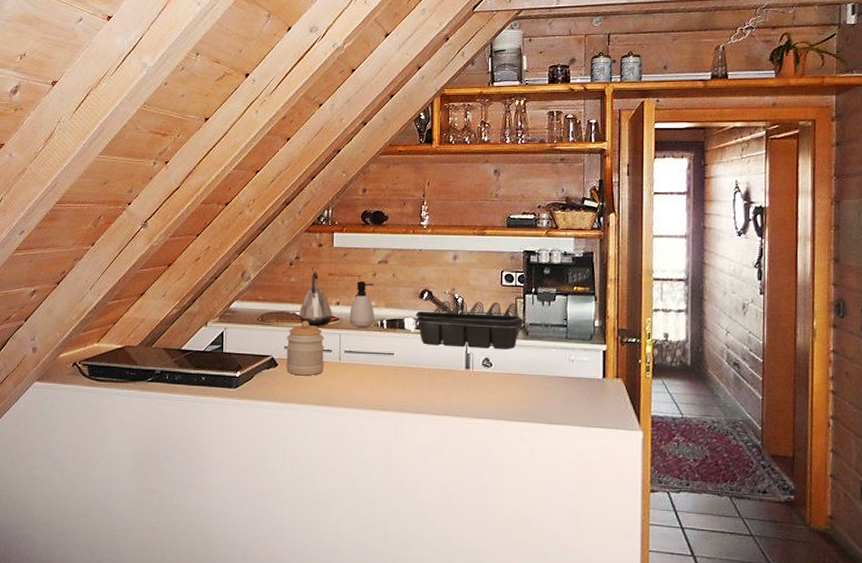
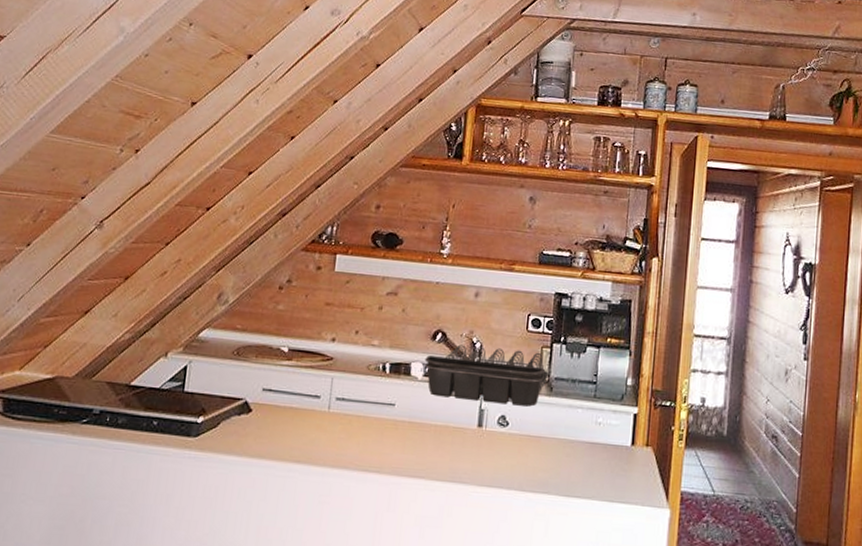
jar: present [286,321,324,376] -> none [262,358,313,426]
kettle: present [298,271,333,327] -> none [284,298,327,366]
soap dispenser: present [349,281,375,329] -> none [345,315,380,372]

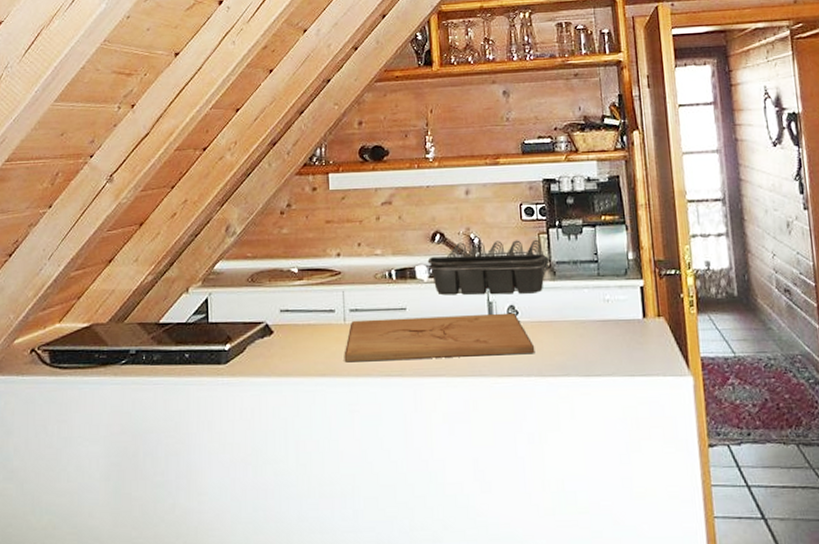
cutting board: none [322,409,520,467] -> present [344,312,535,363]

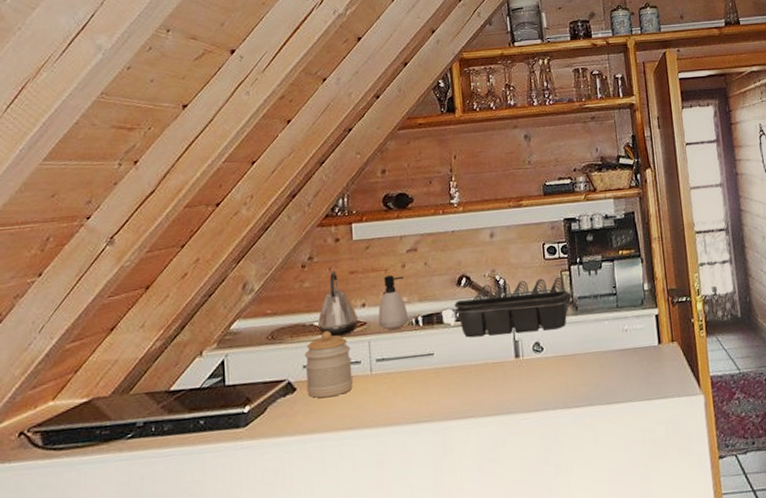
jar: none [281,277,327,343] -> present [304,331,353,398]
kettle: none [294,219,334,284] -> present [317,270,359,337]
cutting board: present [344,312,535,363] -> none [371,349,560,413]
soap dispenser: none [352,227,382,282] -> present [378,275,409,331]

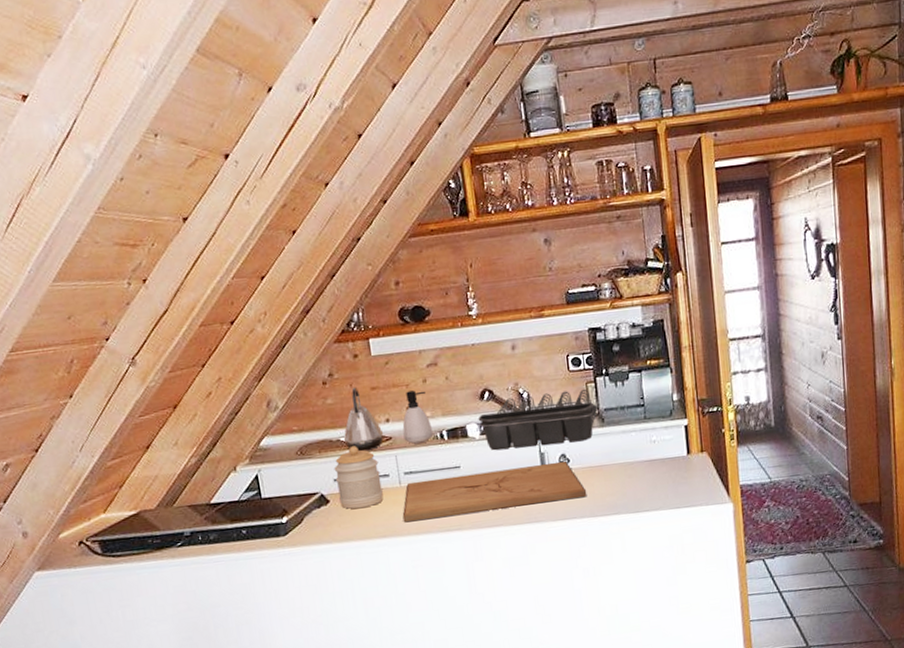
cutting board: none [371,349,560,413] -> present [402,461,587,523]

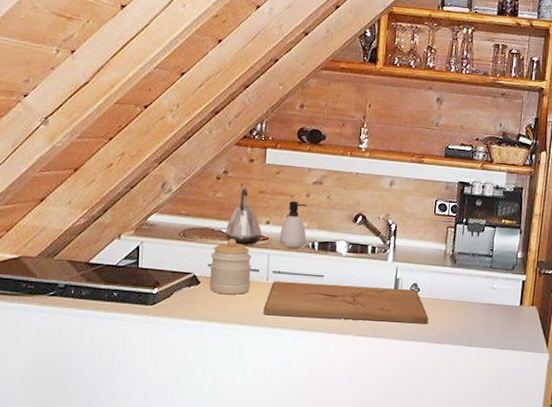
dish rack: present [478,388,600,451] -> none [348,226,455,277]

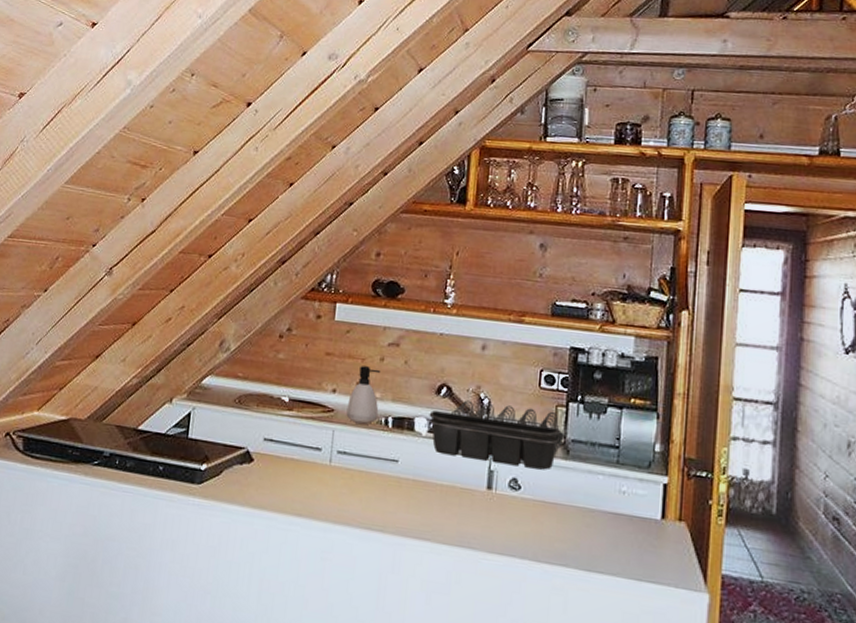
jar: present [209,238,252,295] -> none [263,408,314,478]
kettle: present [224,187,262,245] -> none [284,347,327,417]
cutting board: present [263,280,429,324] -> none [323,463,534,535]
dish rack: none [348,226,455,277] -> present [429,400,568,471]

